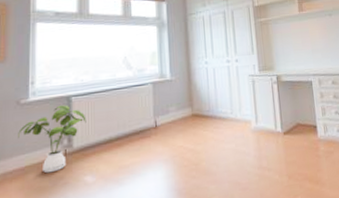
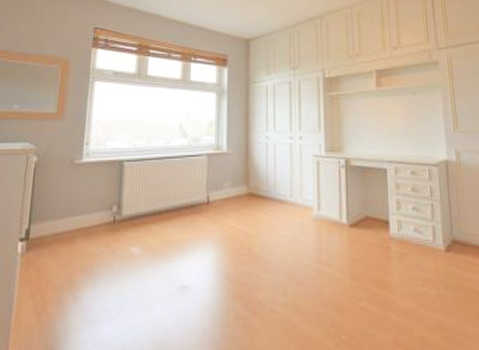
house plant: present [18,105,86,174] -> none [69,169,137,239]

